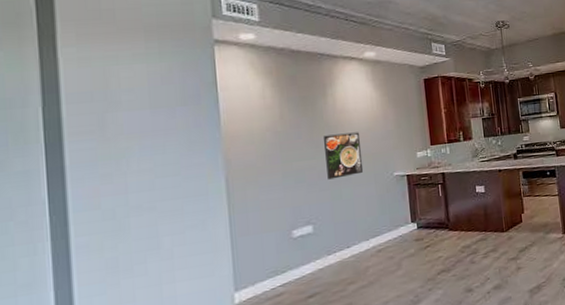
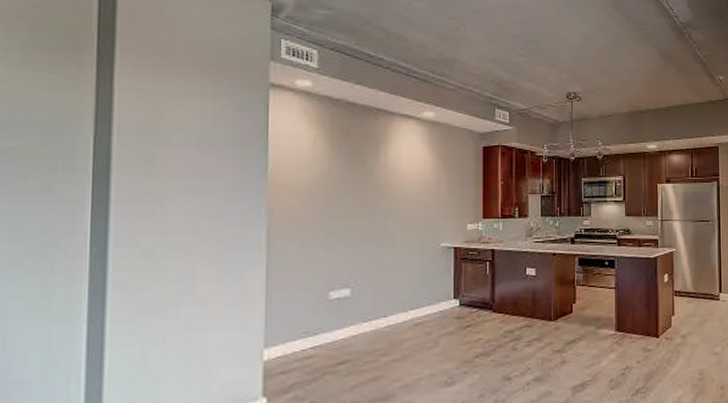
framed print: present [324,132,364,180] -> none [371,196,410,243]

